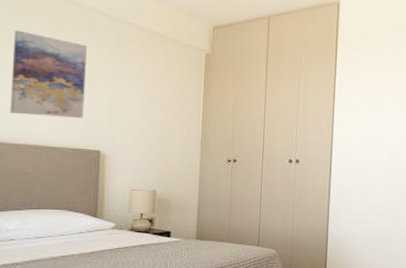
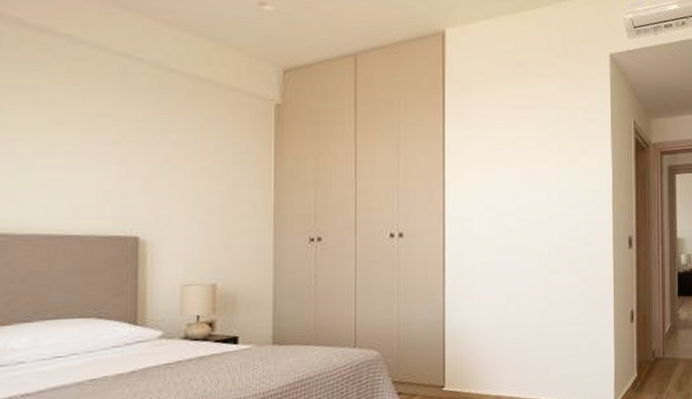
wall art: present [10,30,87,118] -> none [12,84,116,196]

